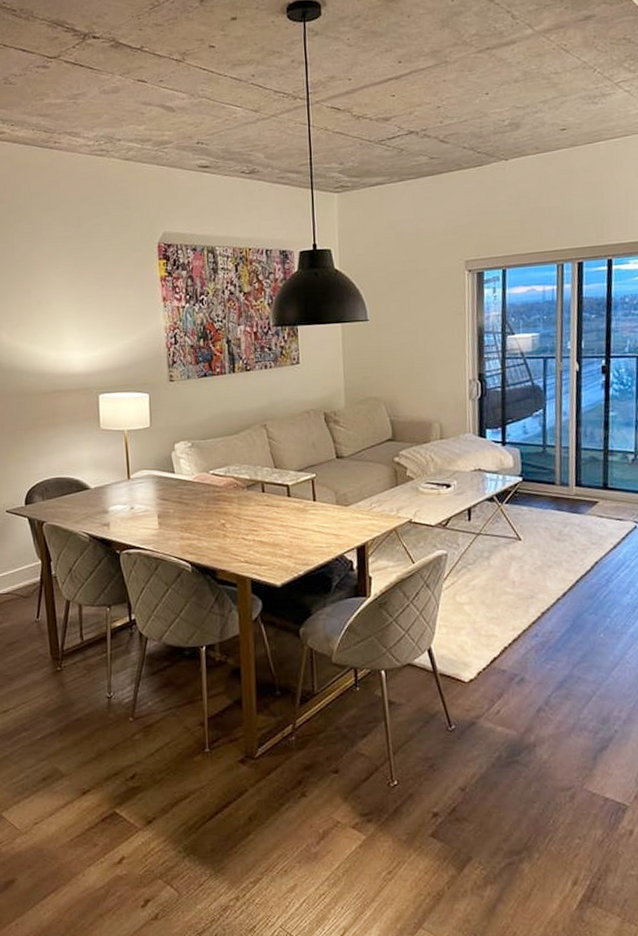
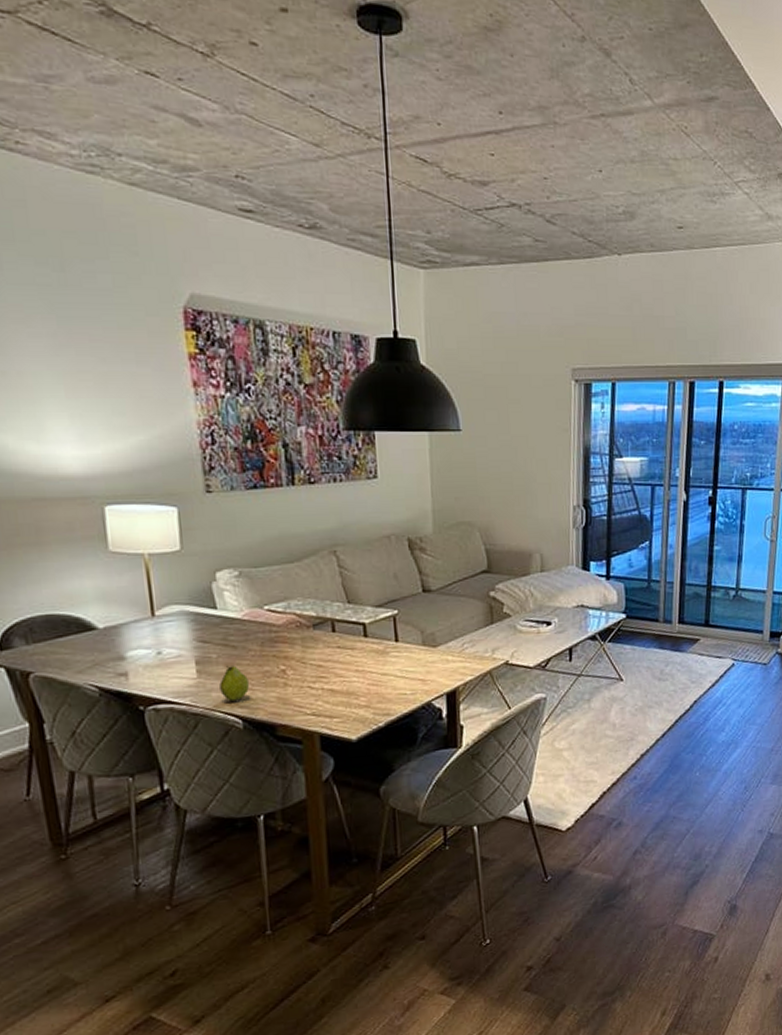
fruit: none [175,519,197,549] -> present [219,666,249,702]

